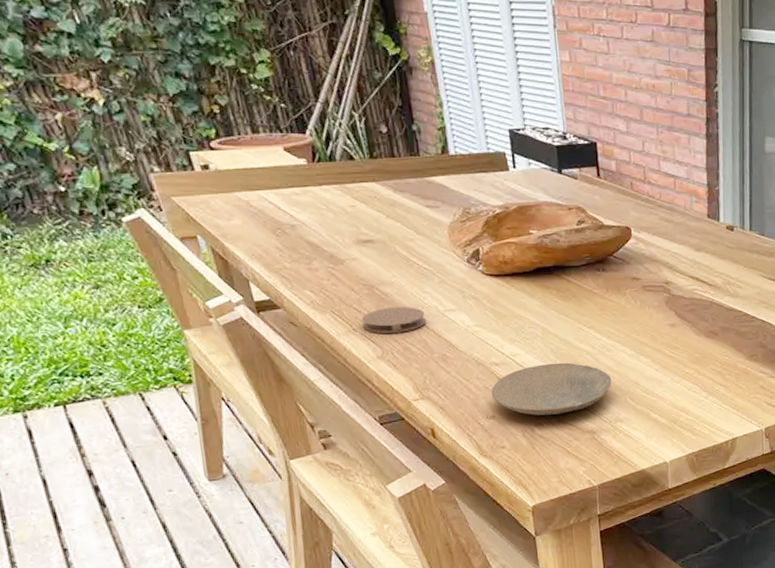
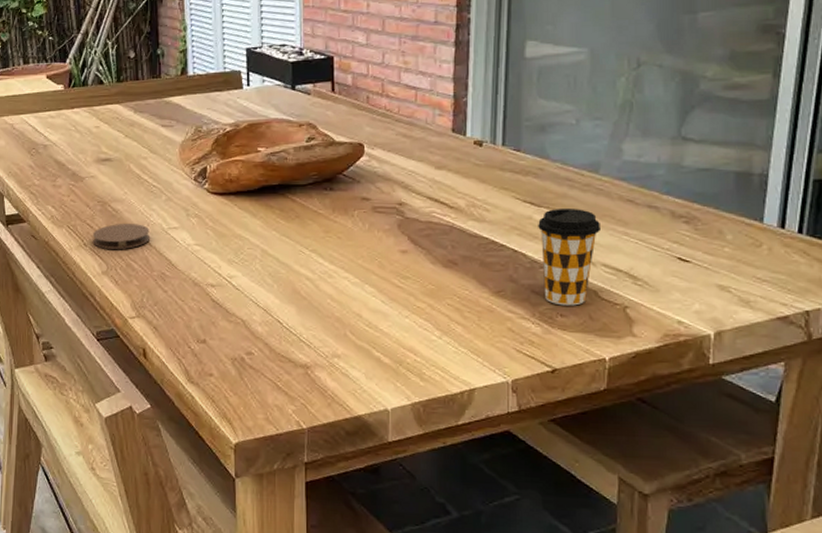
plate: present [491,362,612,416] -> none [204,287,331,344]

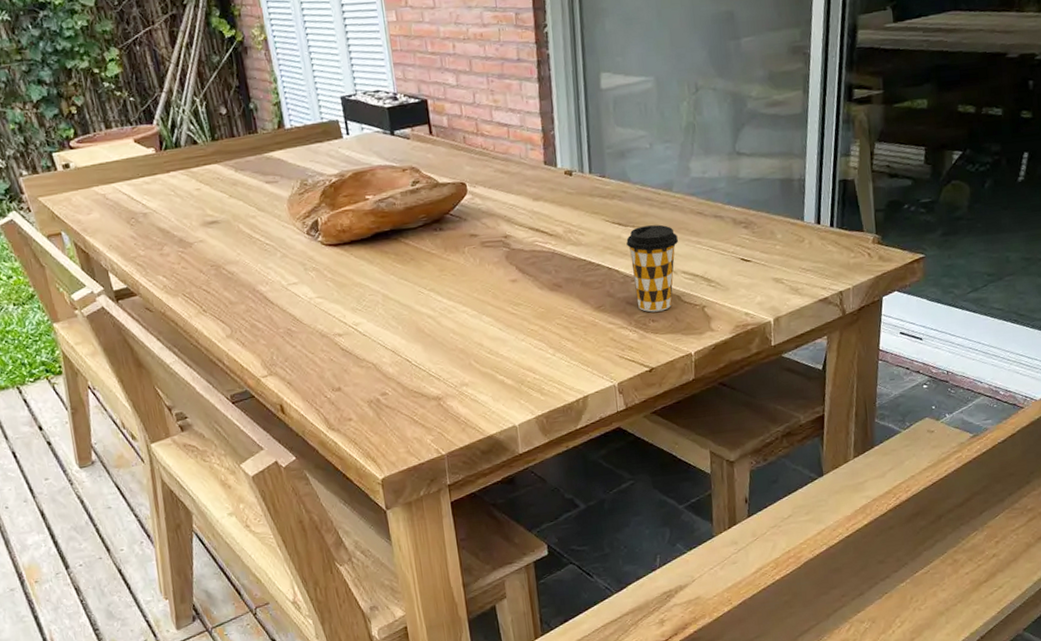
coaster: present [92,224,151,249] -> none [210,283,272,313]

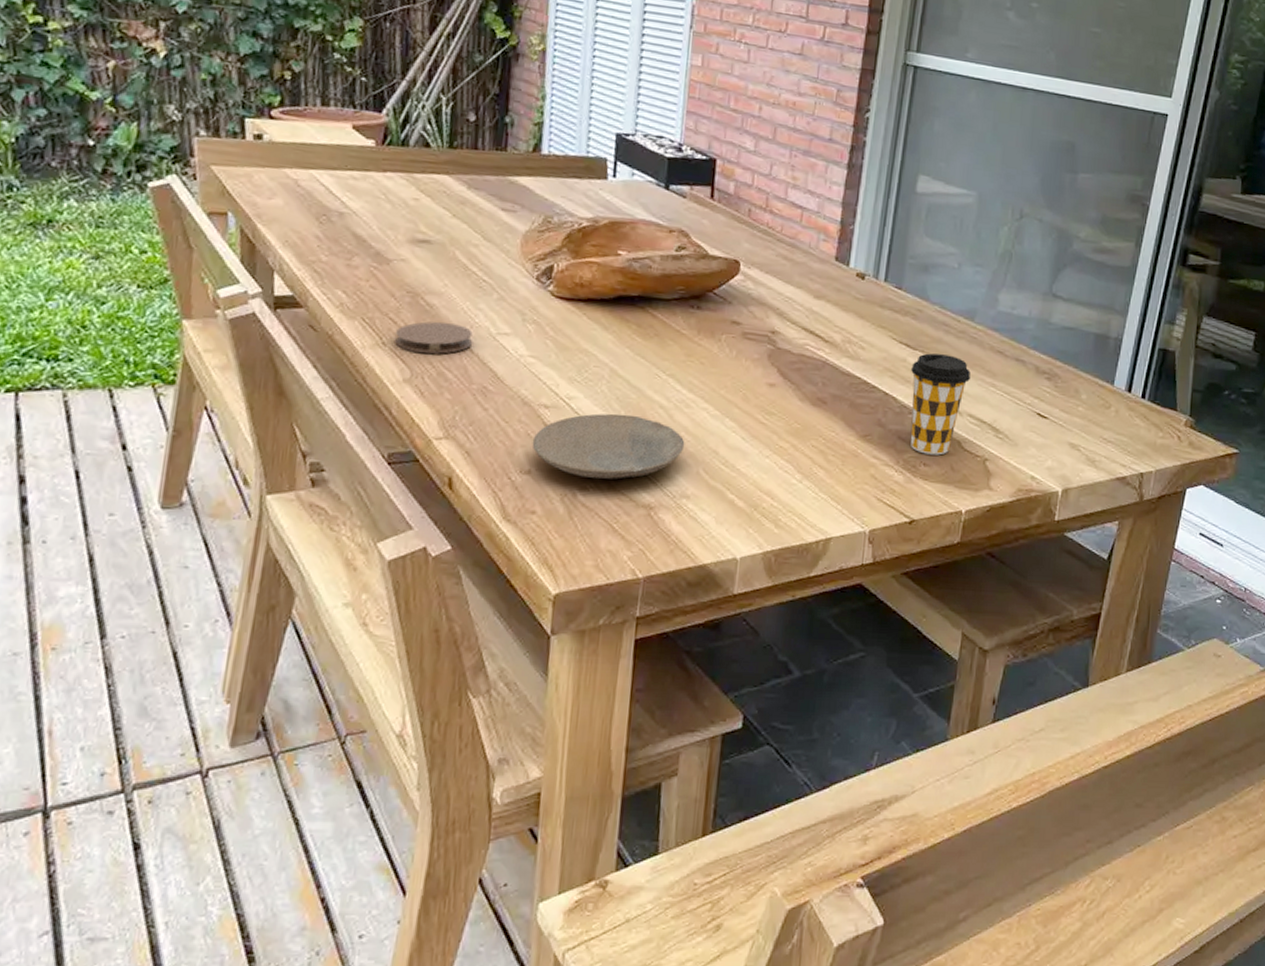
coaster: none [210,283,272,313] -> present [395,321,473,354]
plate: none [335,328,455,385] -> present [532,413,685,479]

